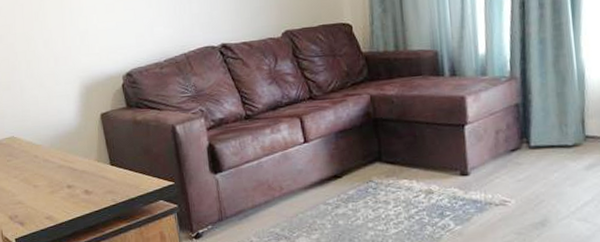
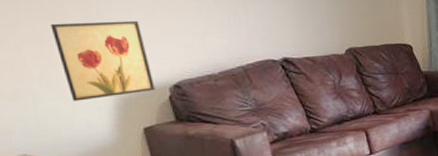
wall art: none [36,15,111,90] -> present [50,20,155,101]

